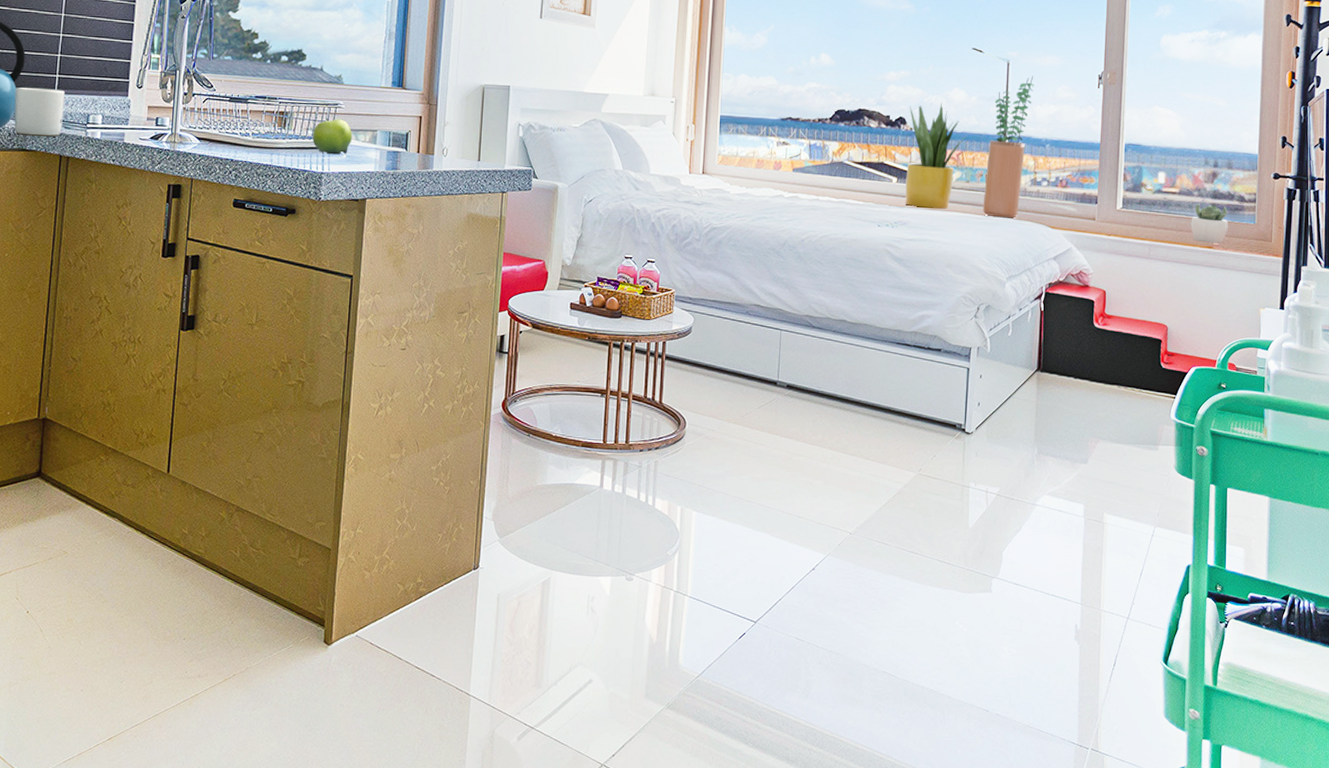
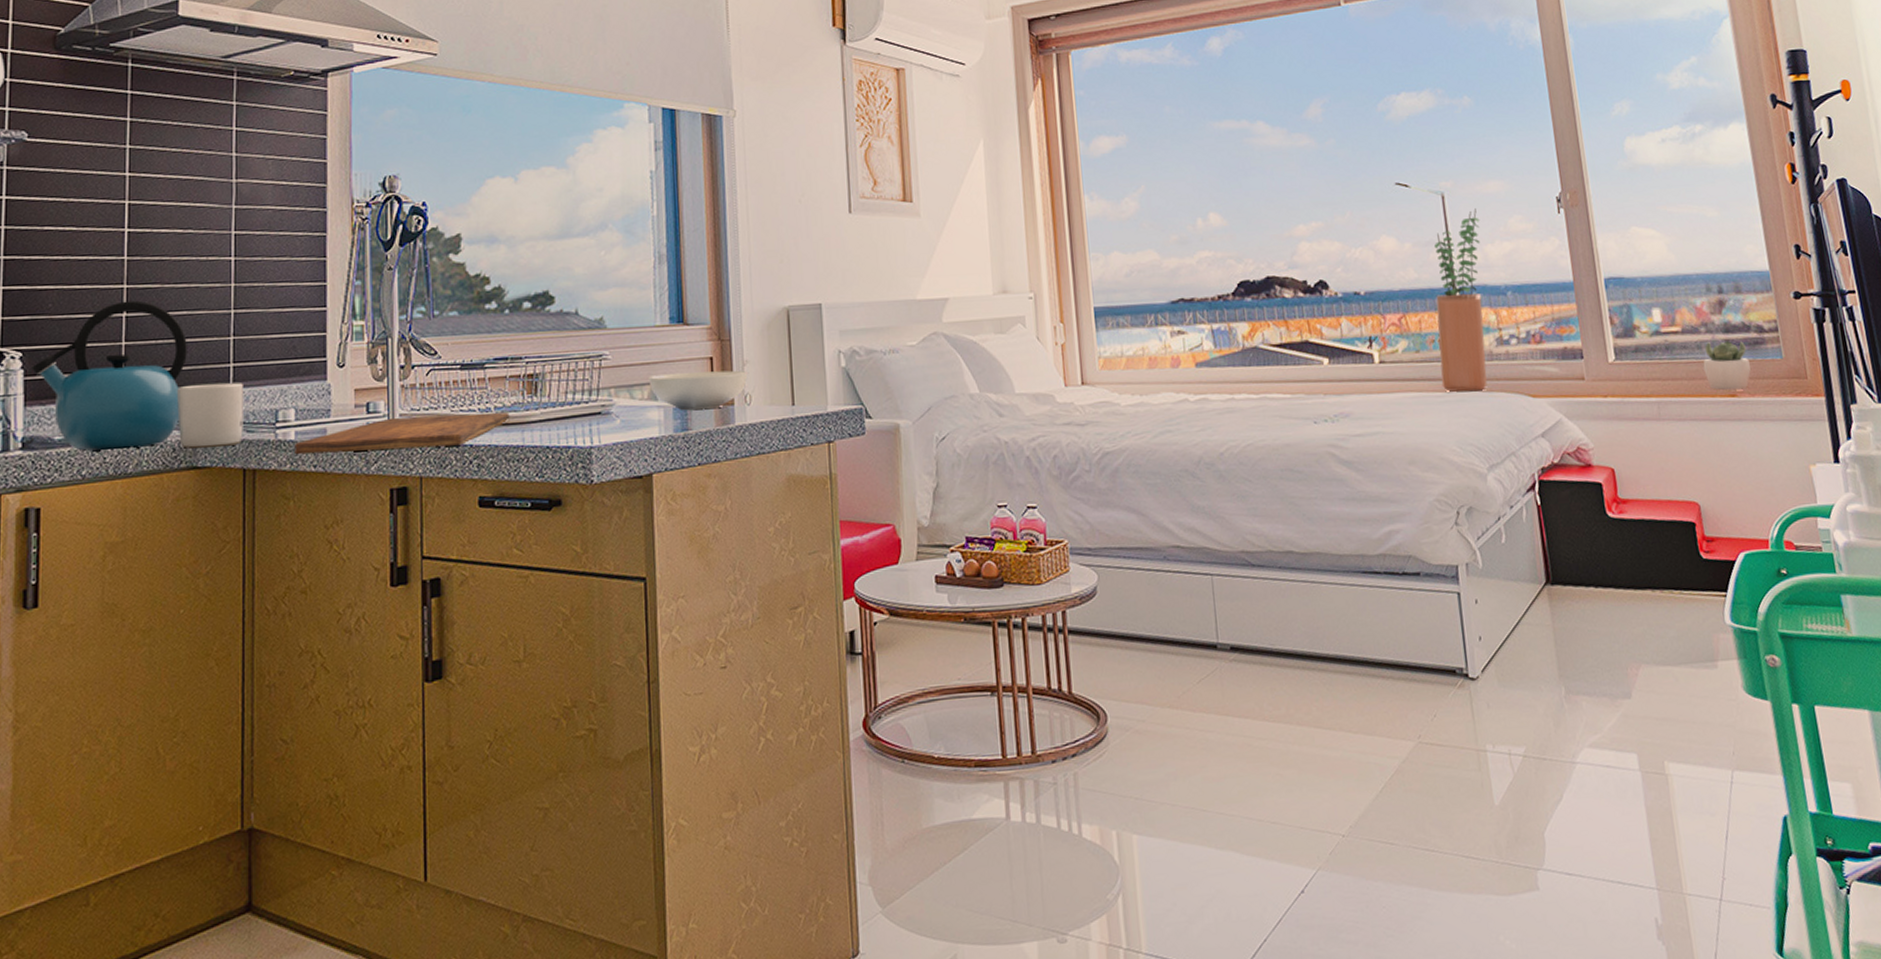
cutting board: none [99,131,263,159] -> present [295,412,510,455]
fruit: present [312,118,353,155] -> none [573,374,626,421]
bowl: none [371,124,447,156] -> present [648,370,748,411]
planter: present [905,102,967,210] -> none [1329,255,1407,393]

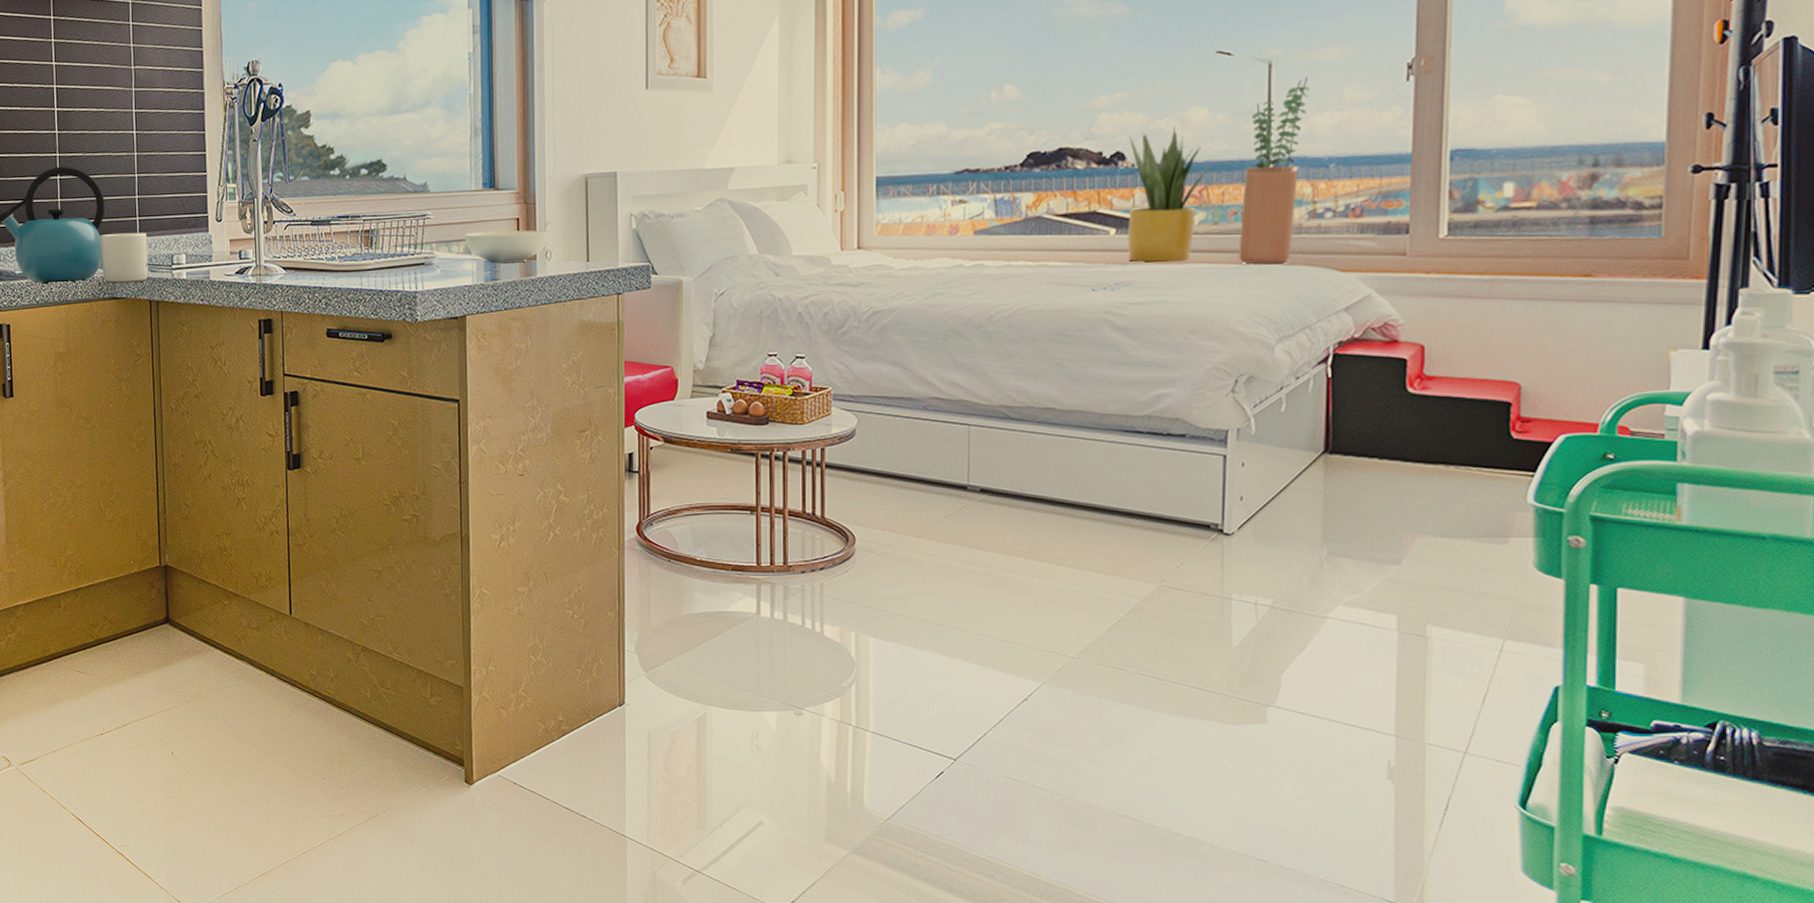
cutting board: present [295,412,510,455] -> none [186,261,351,291]
planter: none [1329,255,1407,393] -> present [1128,126,1212,263]
succulent plant: present [1703,341,1752,391] -> none [1556,218,1618,270]

